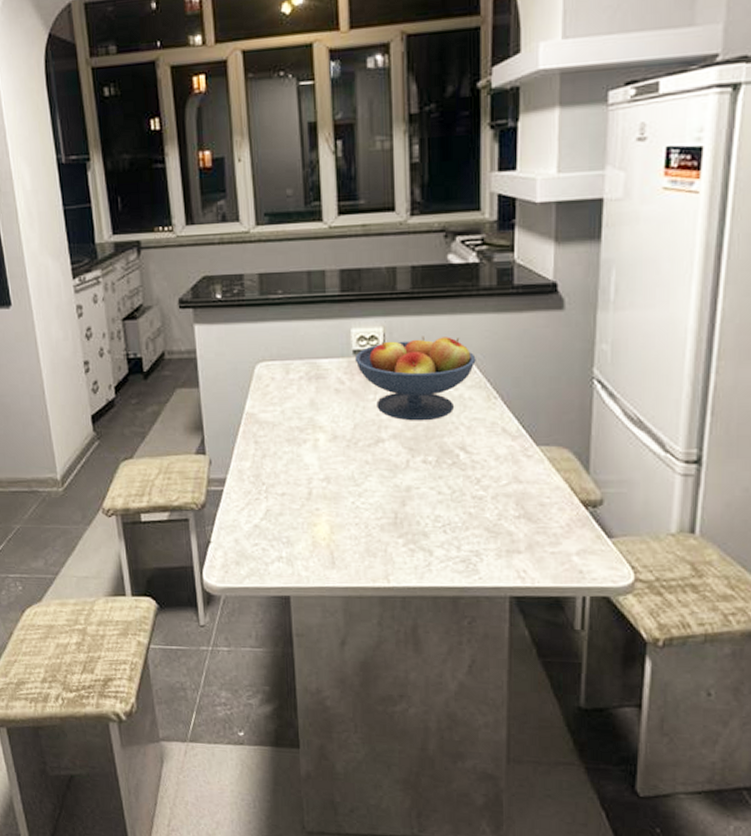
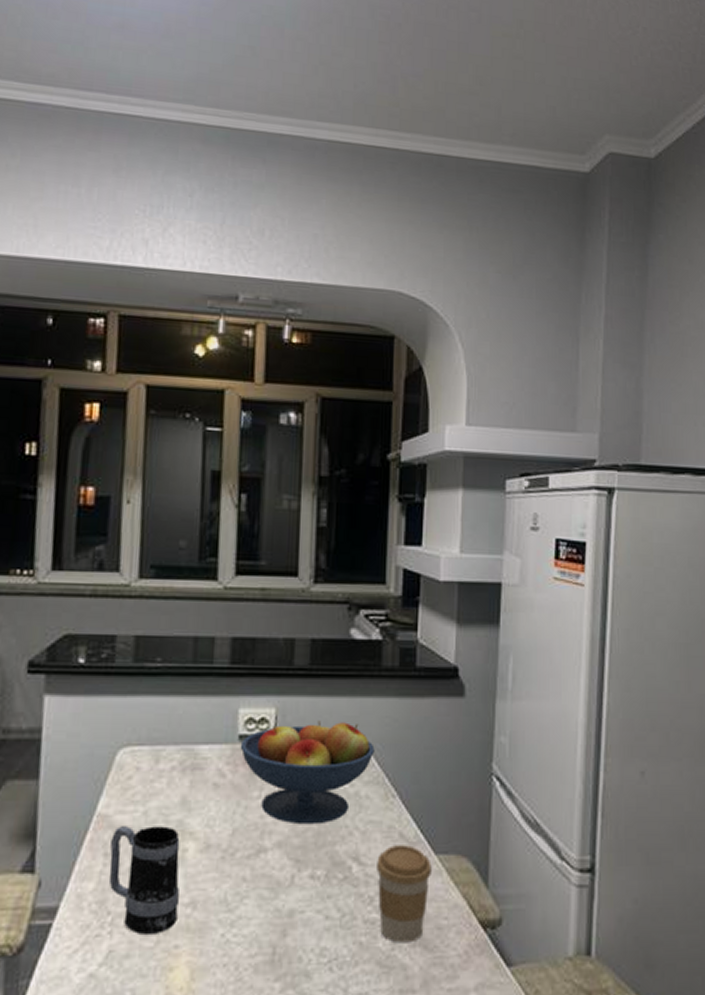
mug: none [259,422,317,501] -> present [109,826,180,936]
coffee cup: none [482,438,534,515] -> present [377,845,432,943]

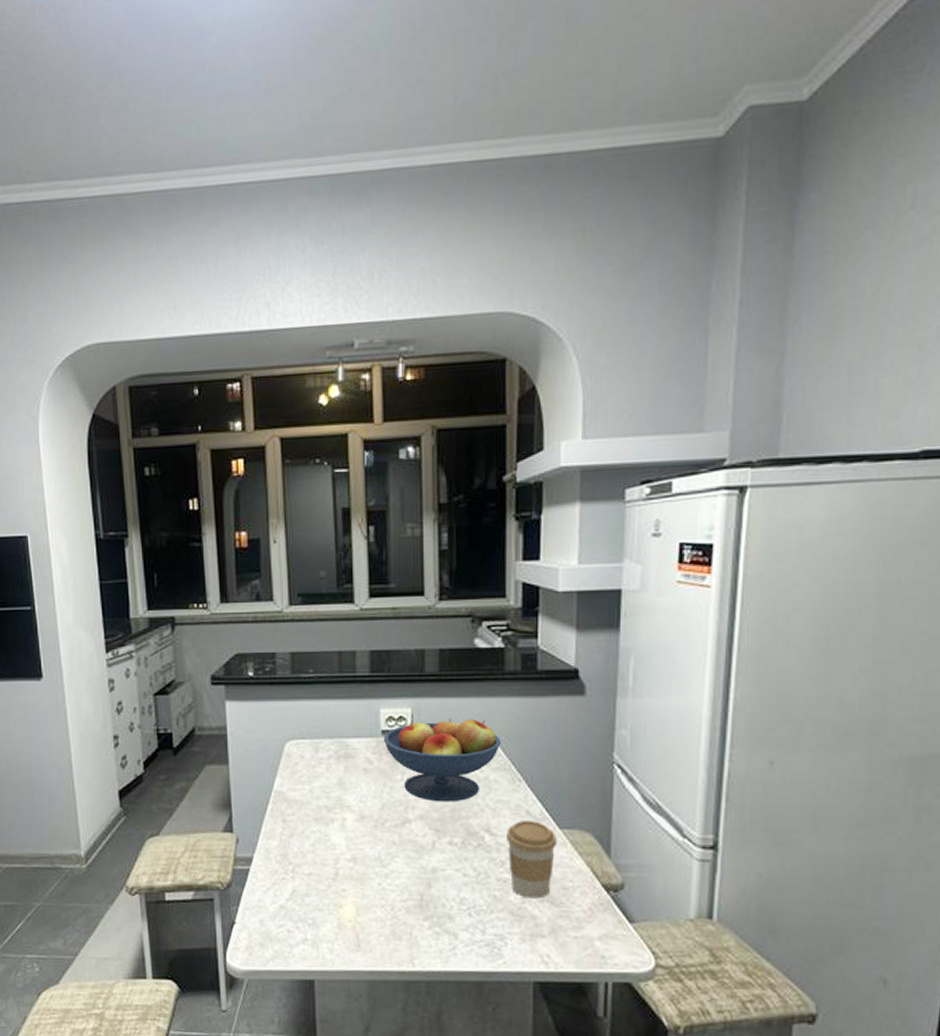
mug: present [109,826,180,936] -> none [287,800,344,881]

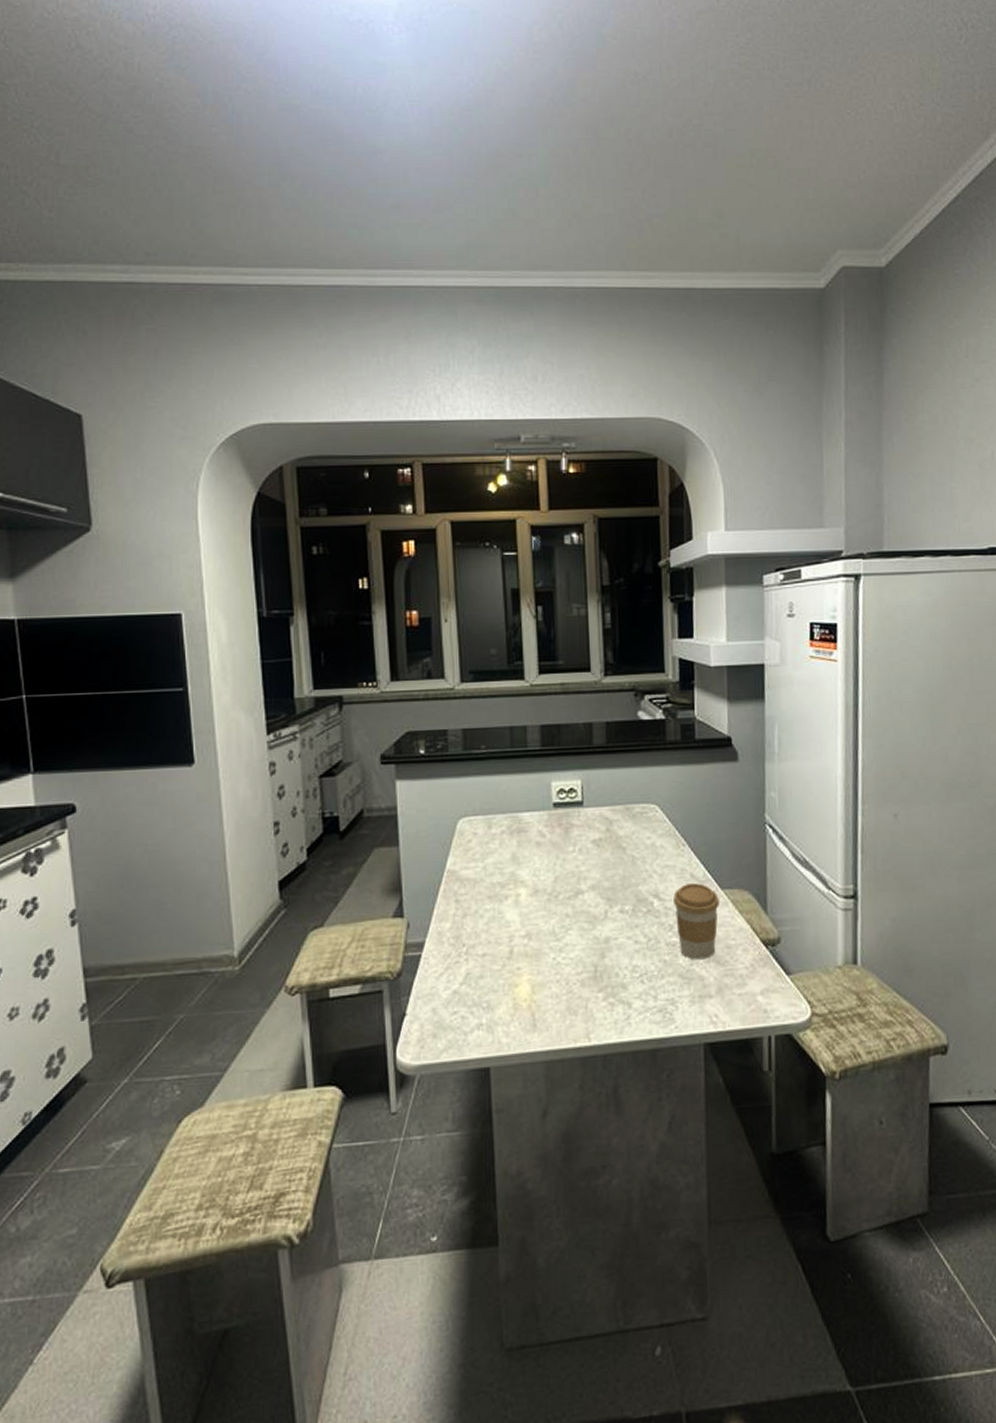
fruit bowl: present [383,718,501,802] -> none [555,788,665,871]

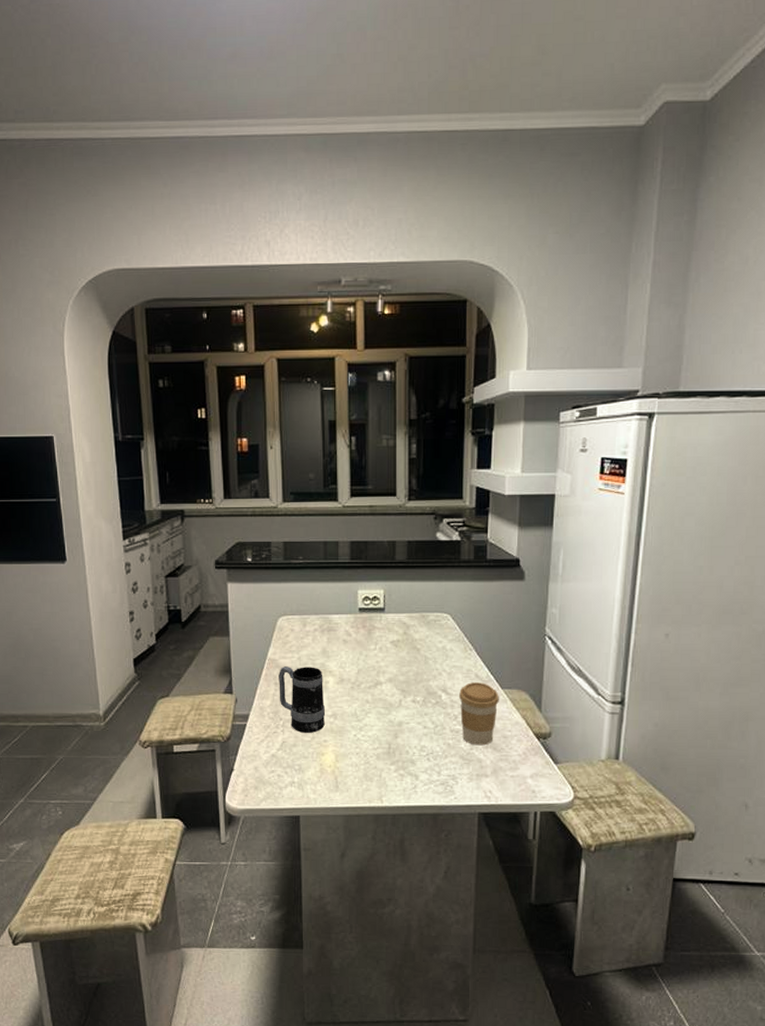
mug: none [460,877,518,961] -> present [279,666,326,734]

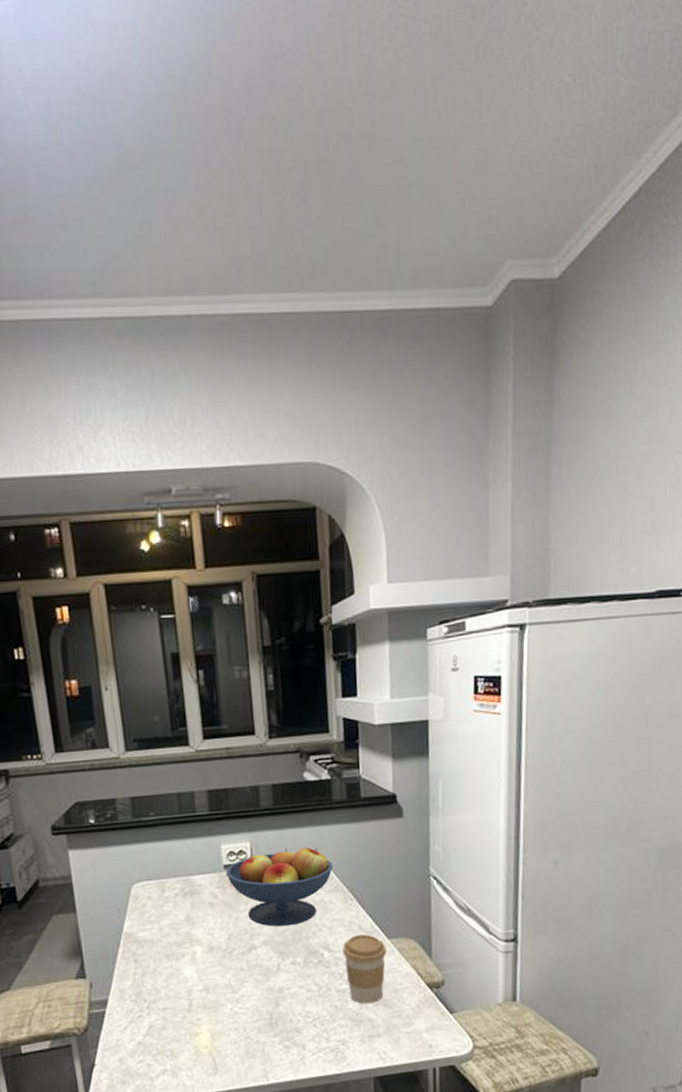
mug: present [279,666,326,734] -> none [138,937,196,1014]
fruit bowl: none [360,598,456,668] -> present [225,847,333,927]

